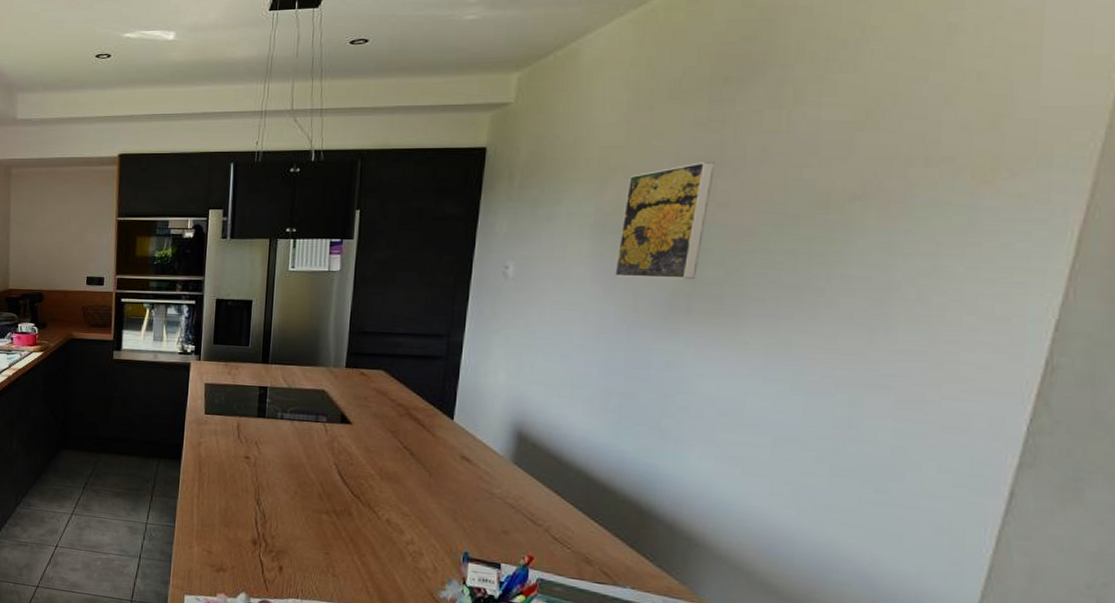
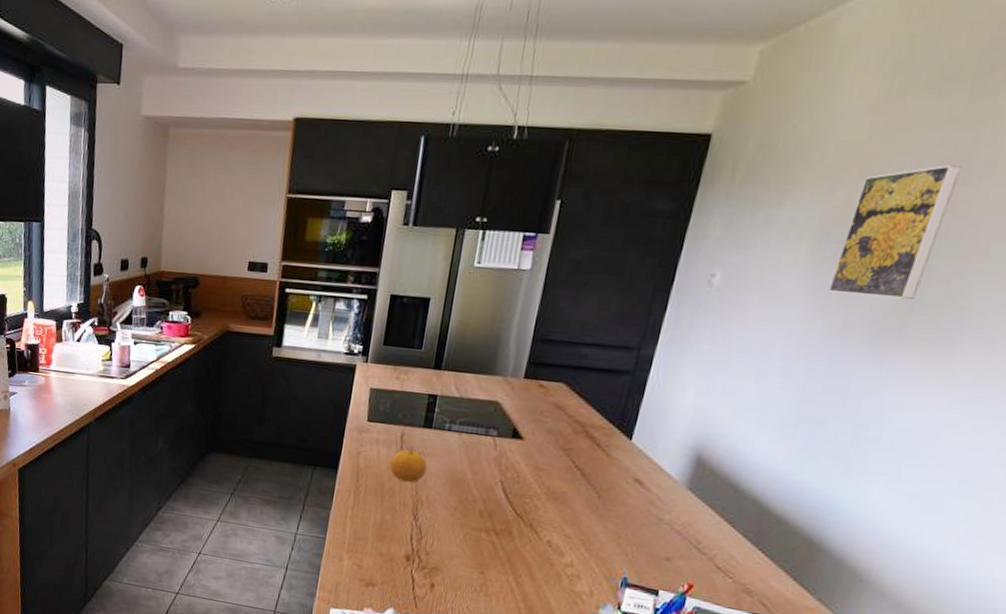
fruit: none [229,435,265,470] -> present [389,446,428,483]

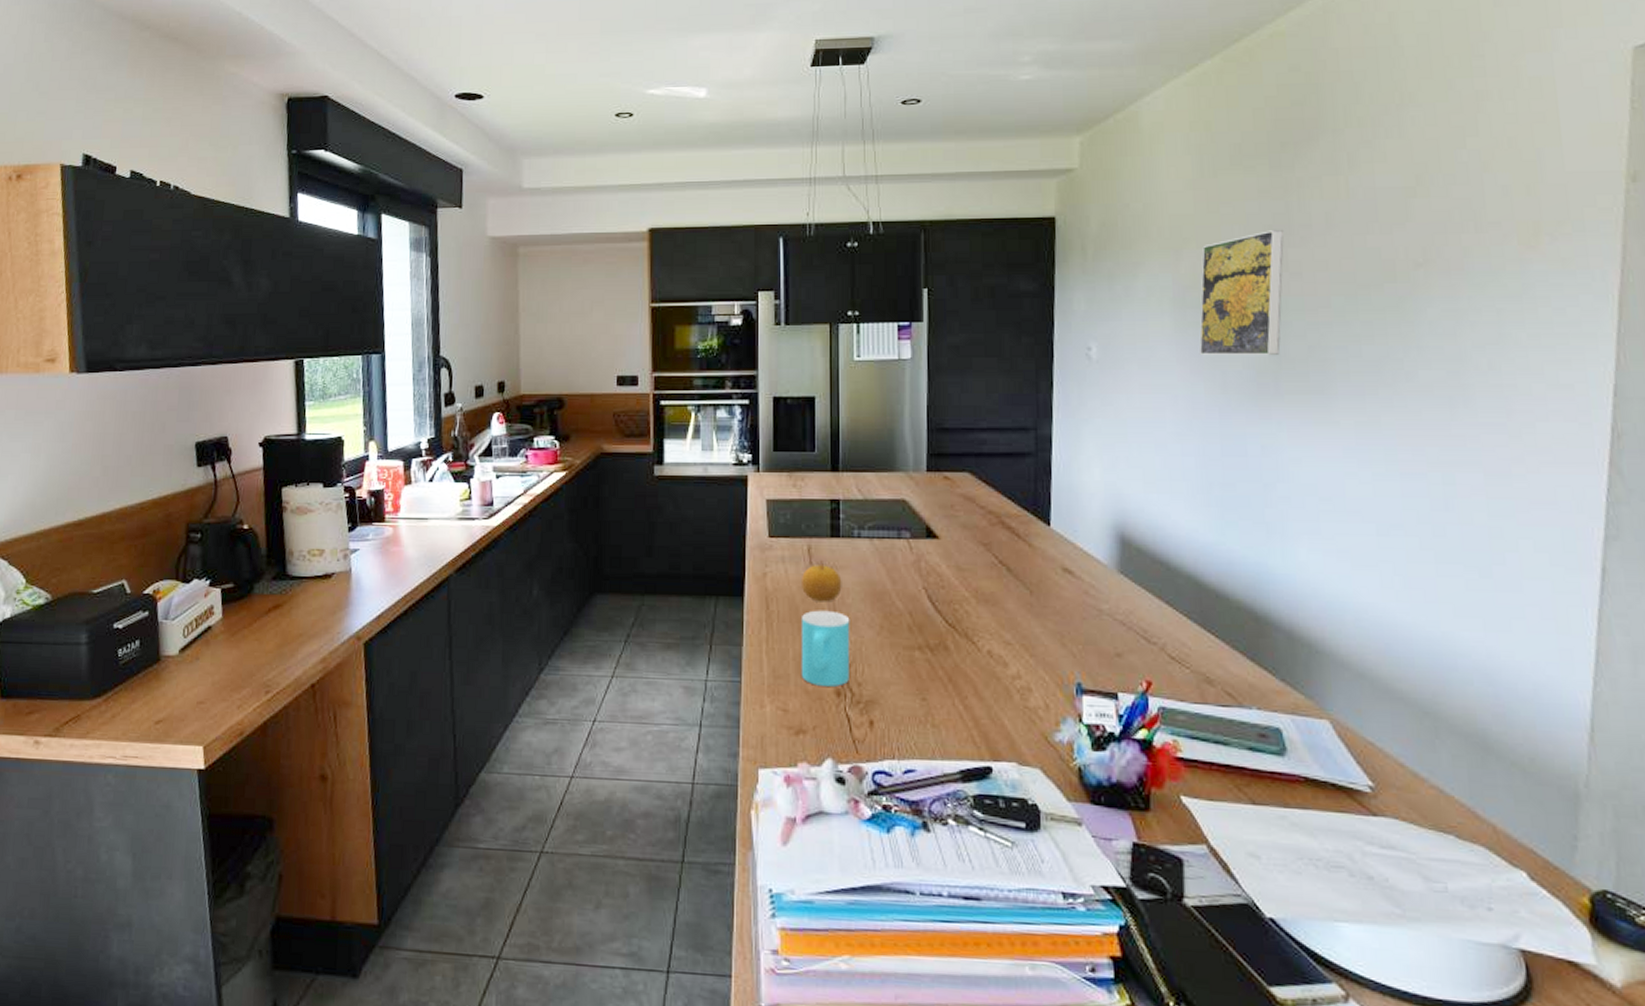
cup: none [378,488,429,553] -> present [801,610,850,687]

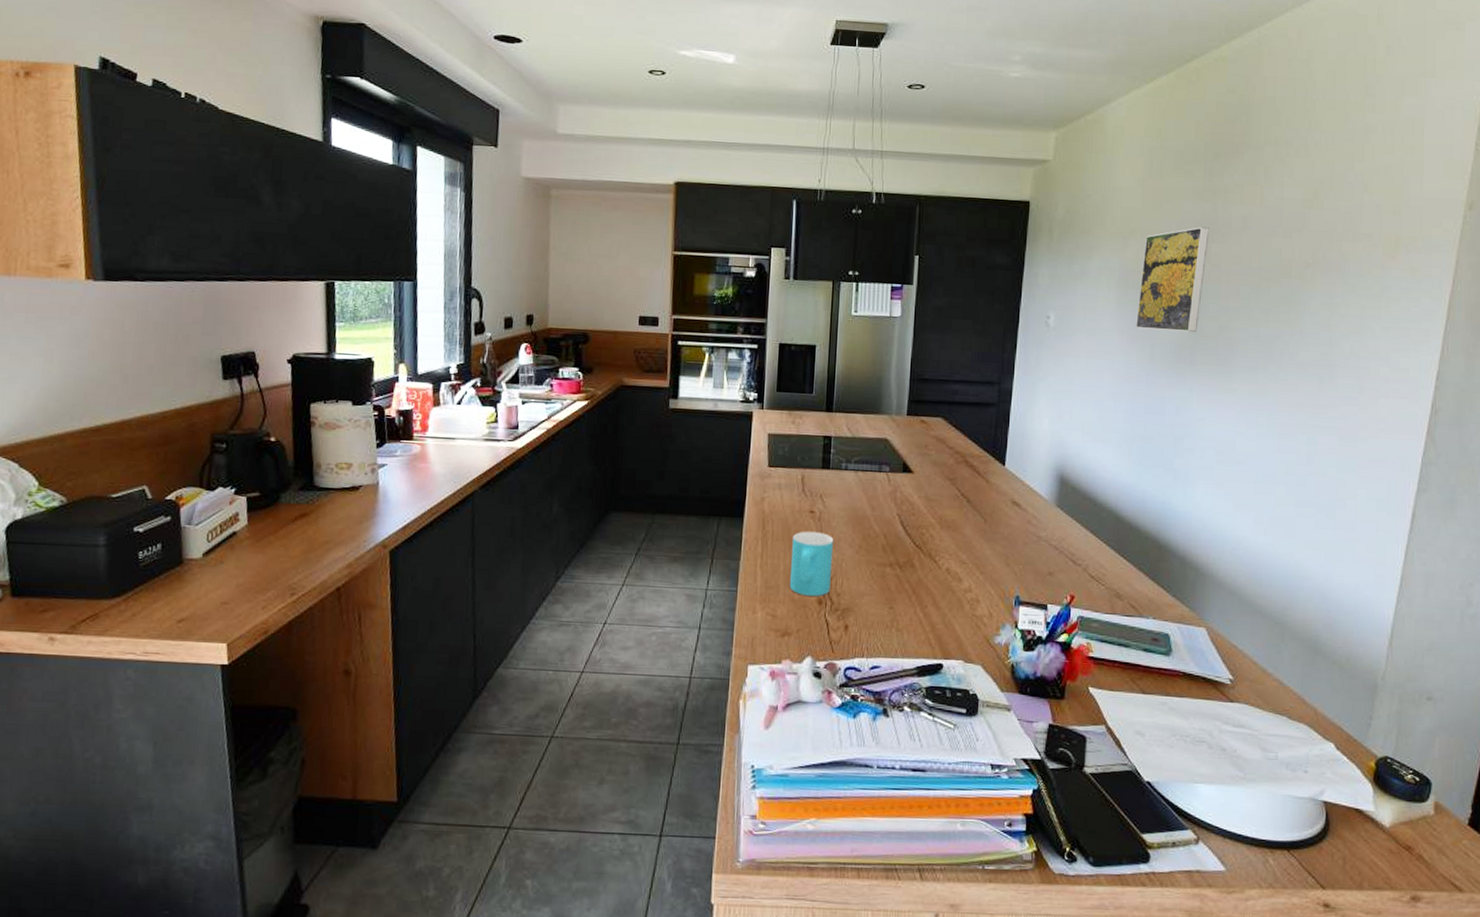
fruit: present [800,560,842,602] -> none [793,488,829,525]

